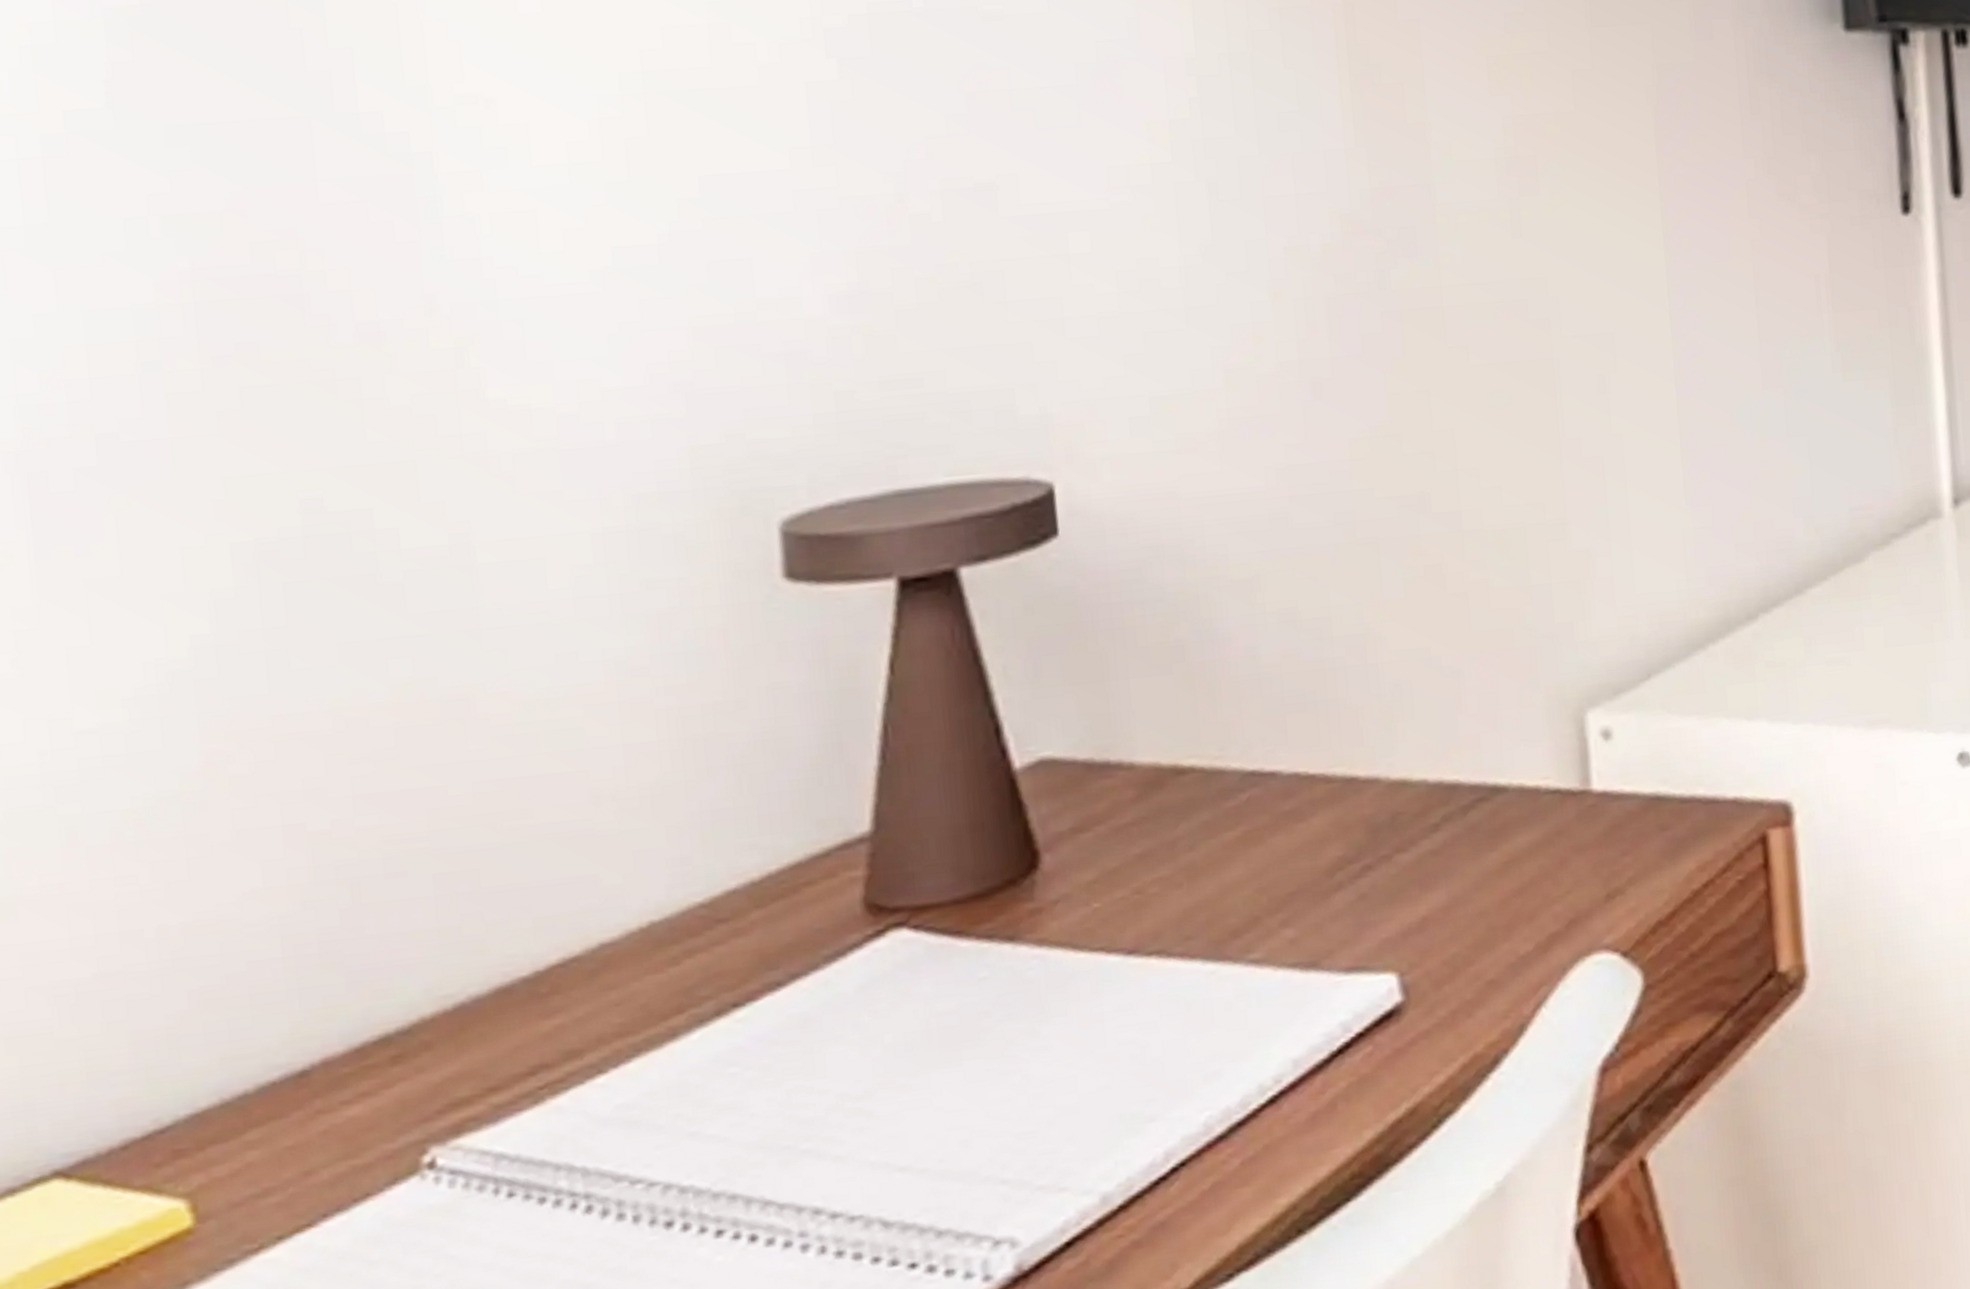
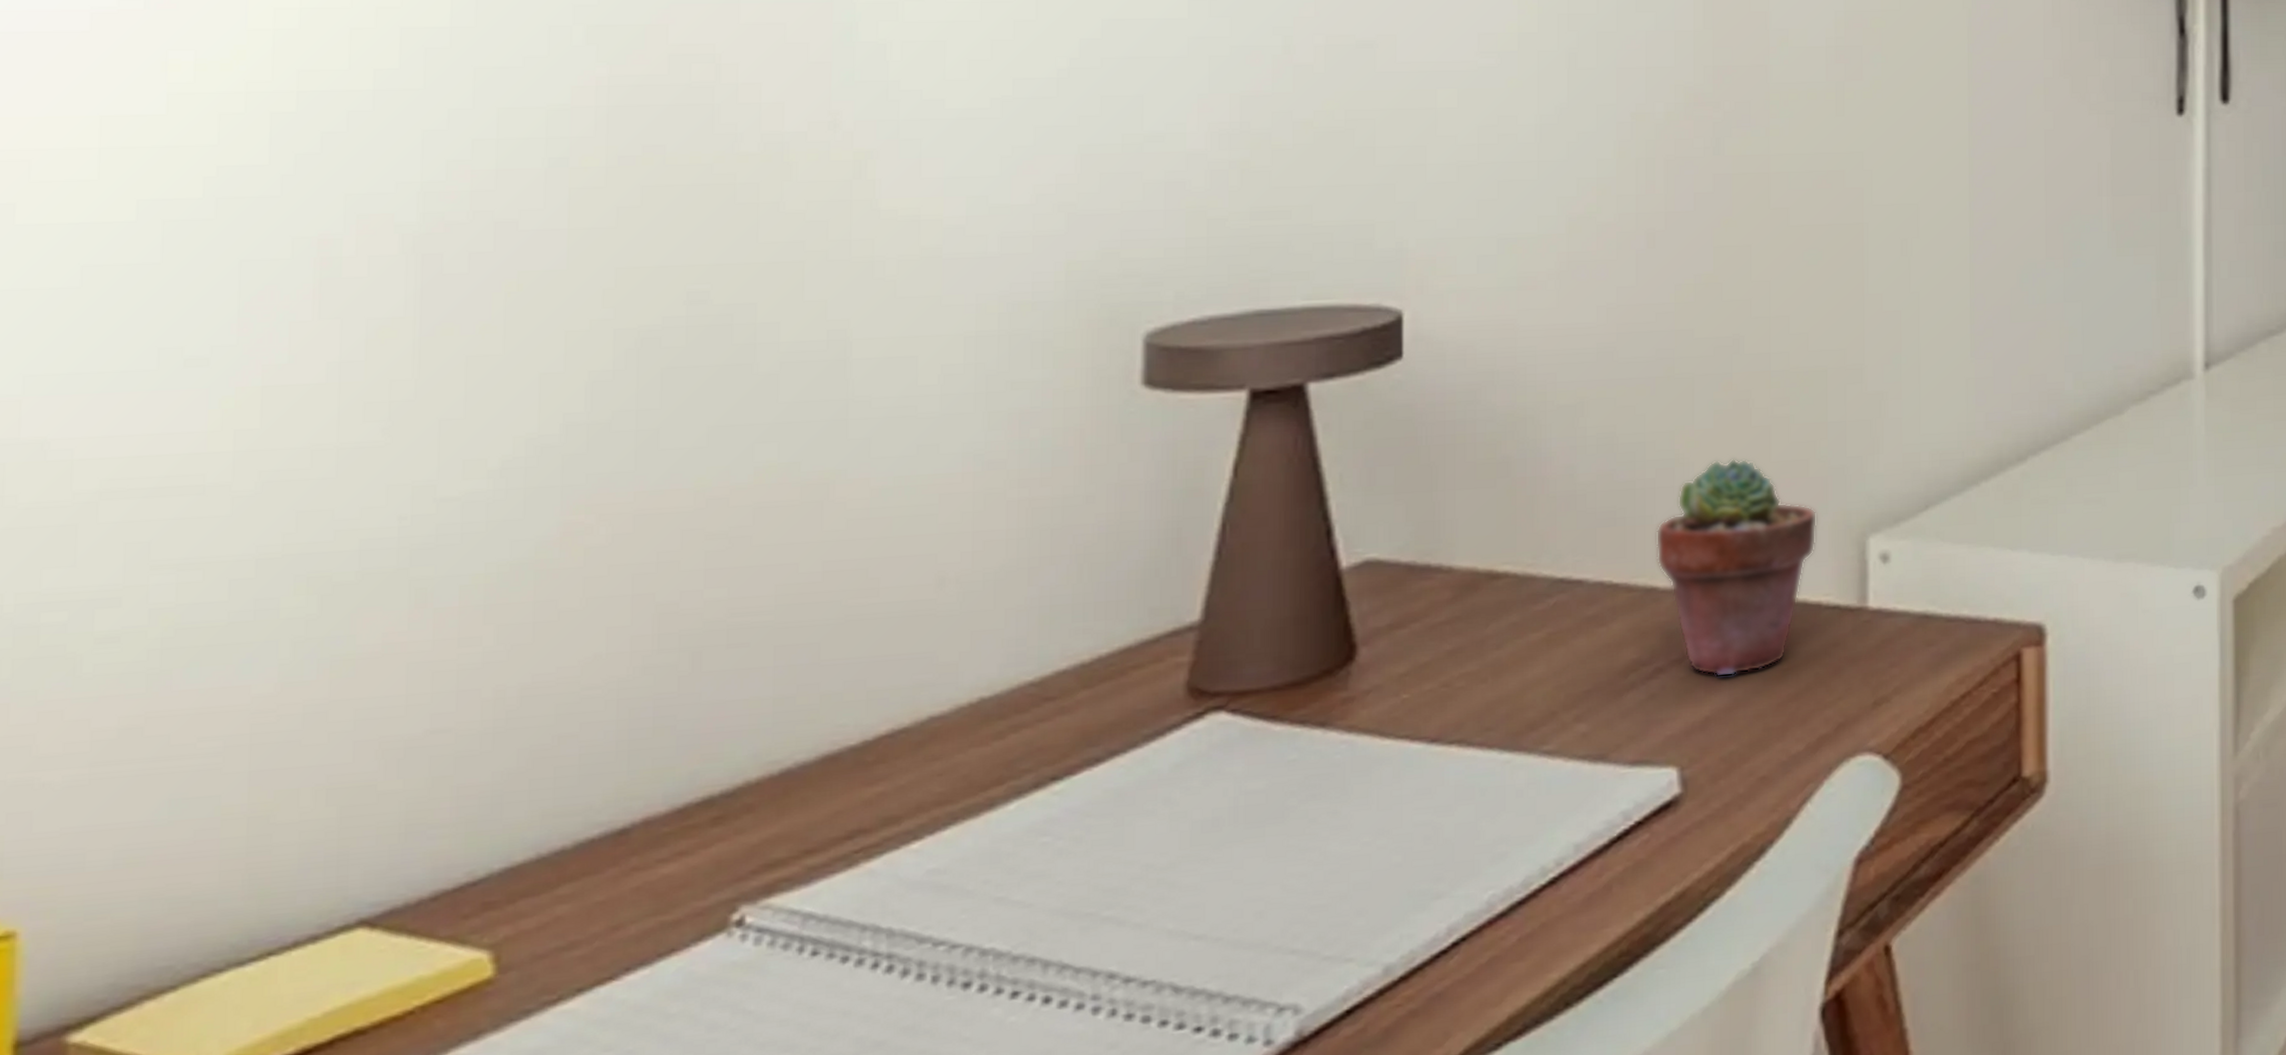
potted succulent: none [1351,630,1529,874] -> present [1655,458,1818,678]

